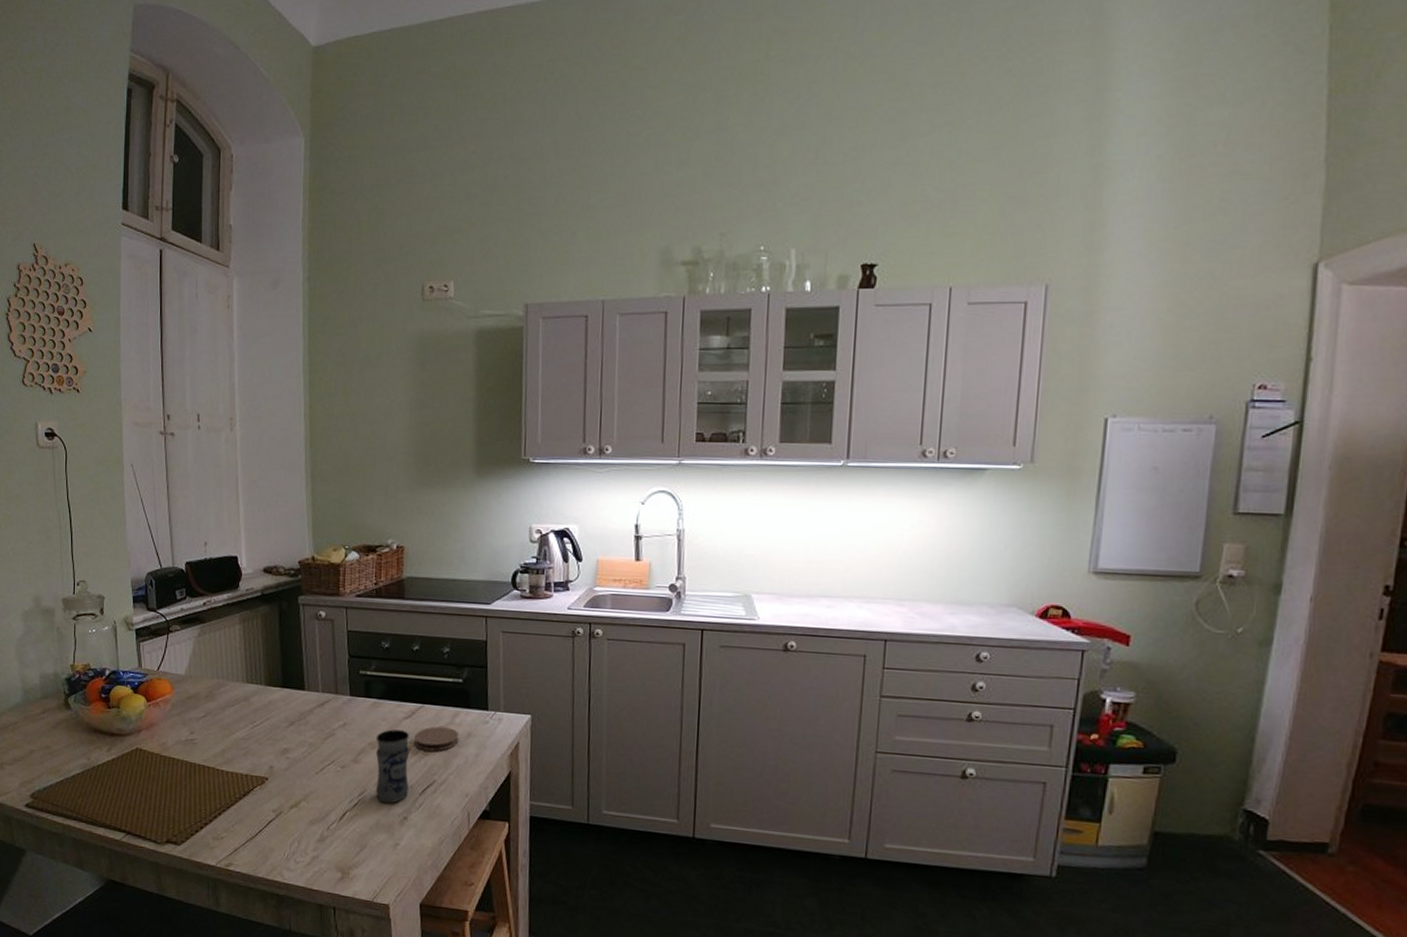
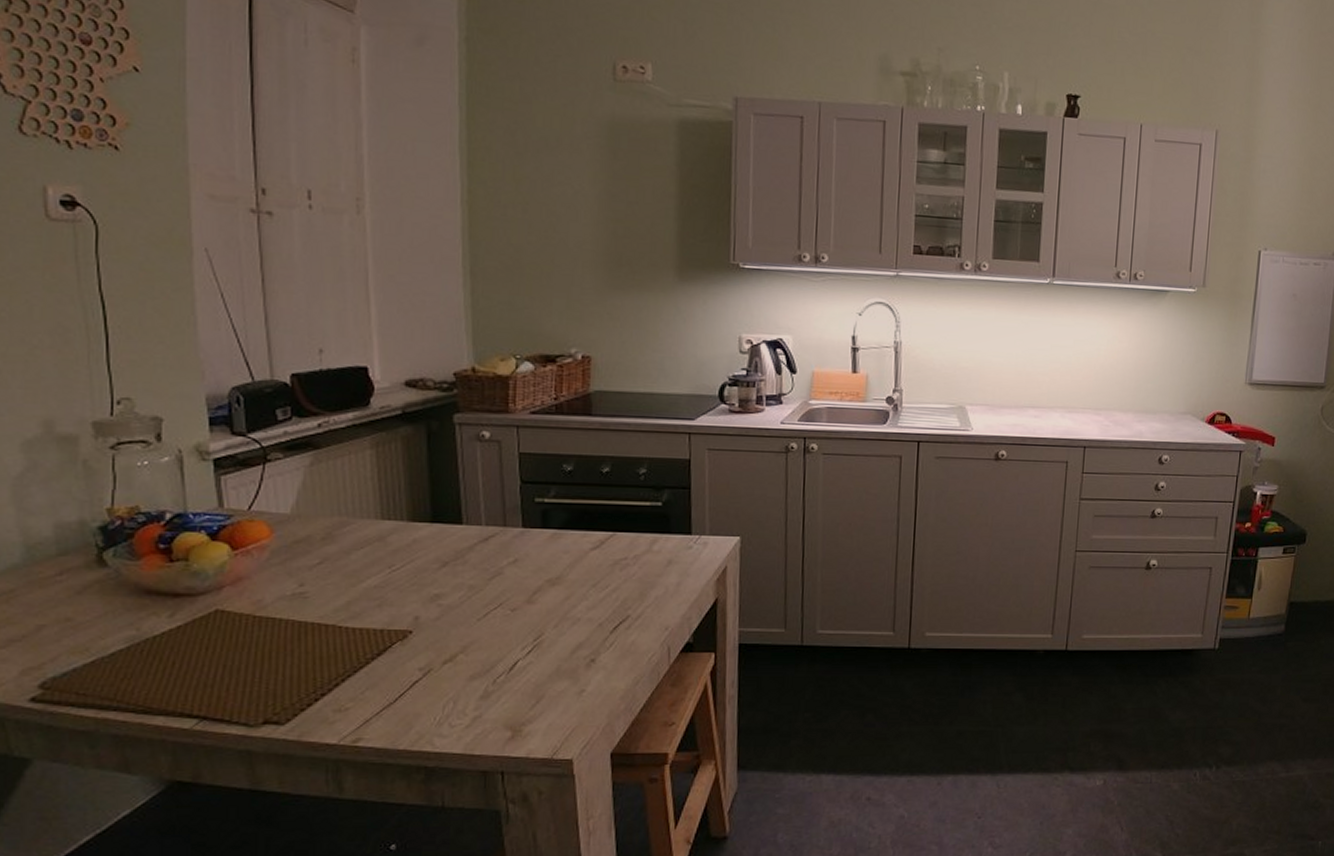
jar: present [375,729,410,804] -> none [555,562,598,646]
coaster: present [414,726,460,752] -> none [604,556,658,583]

